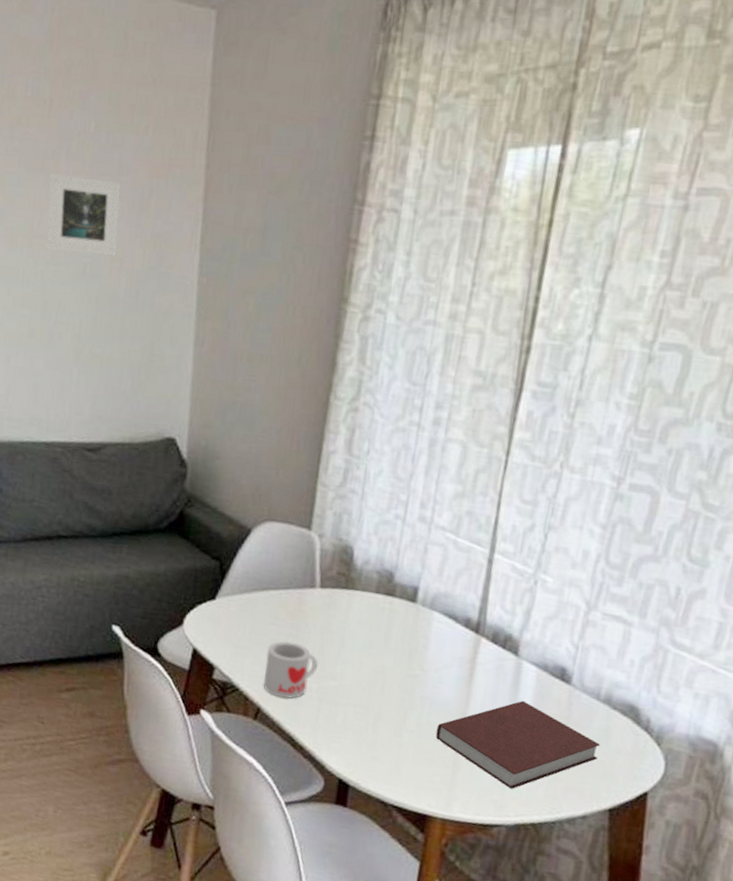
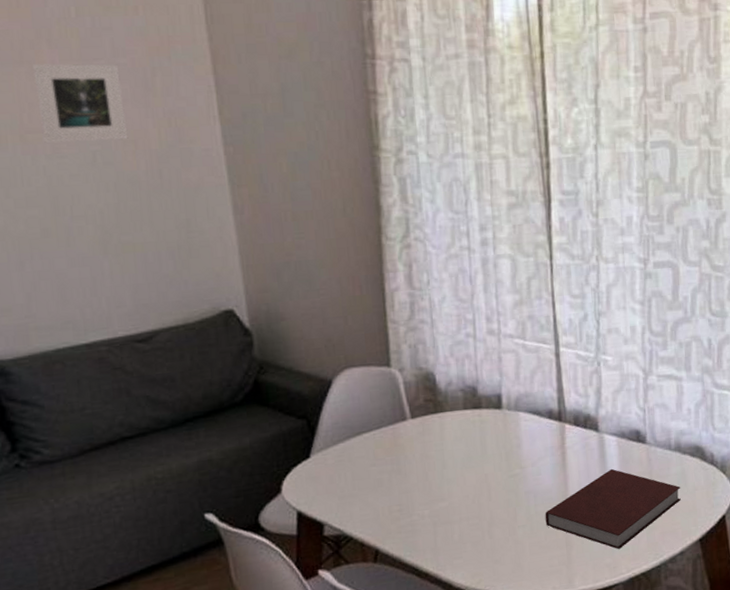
mug: present [263,640,319,699] -> none [373,477,426,534]

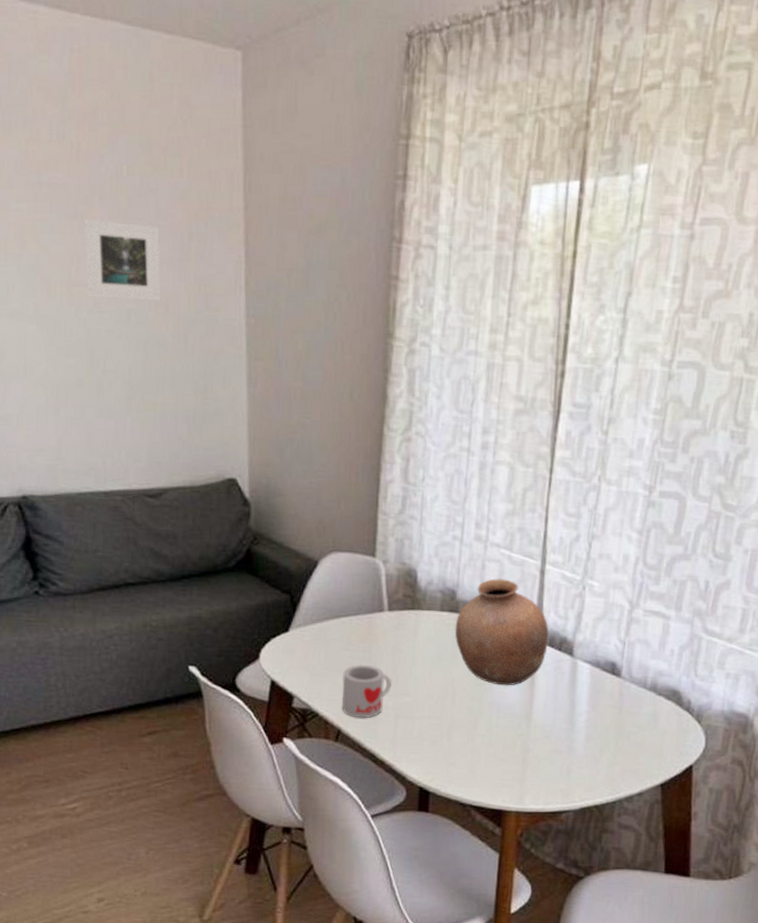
mug: none [373,477,426,534] -> present [341,664,392,719]
pottery: none [480,367,574,473] -> present [455,578,550,686]
notebook: present [545,468,681,550] -> none [505,696,650,778]

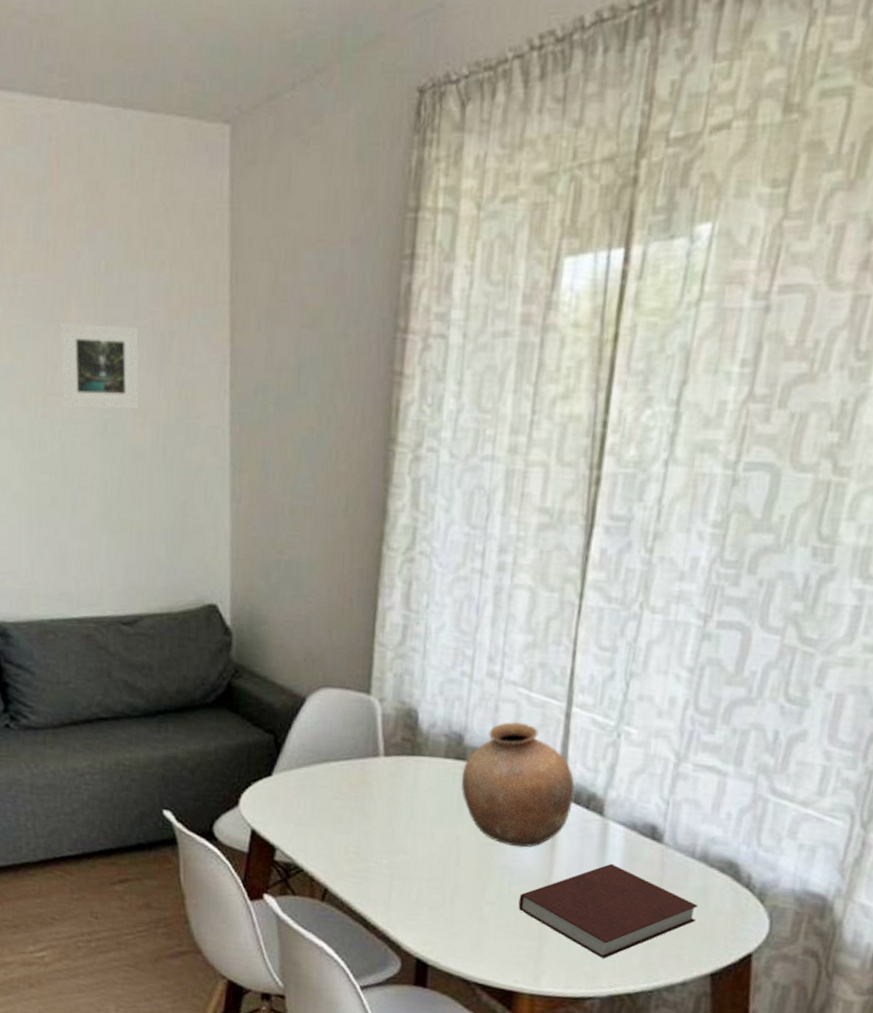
mug: present [341,664,392,719] -> none [329,815,387,877]
notebook: none [505,696,650,778] -> present [518,863,699,959]

